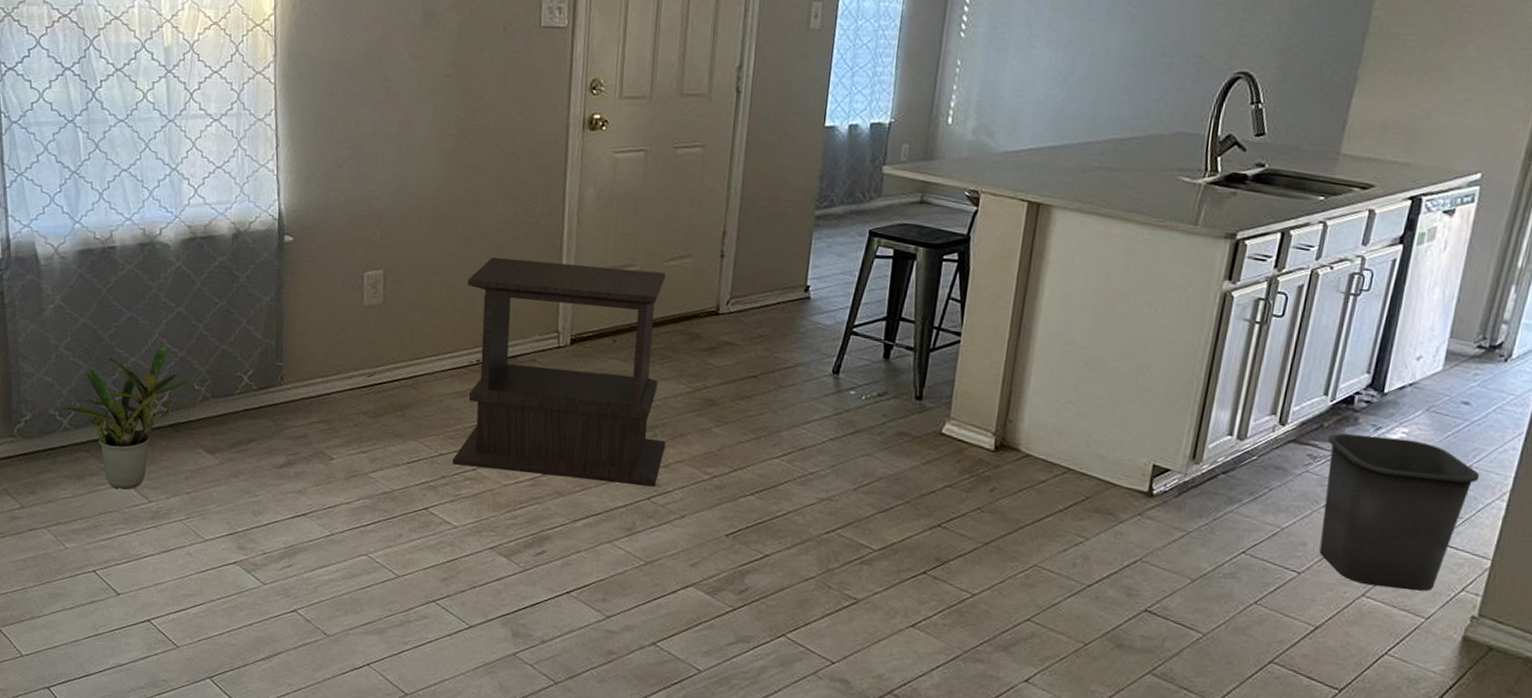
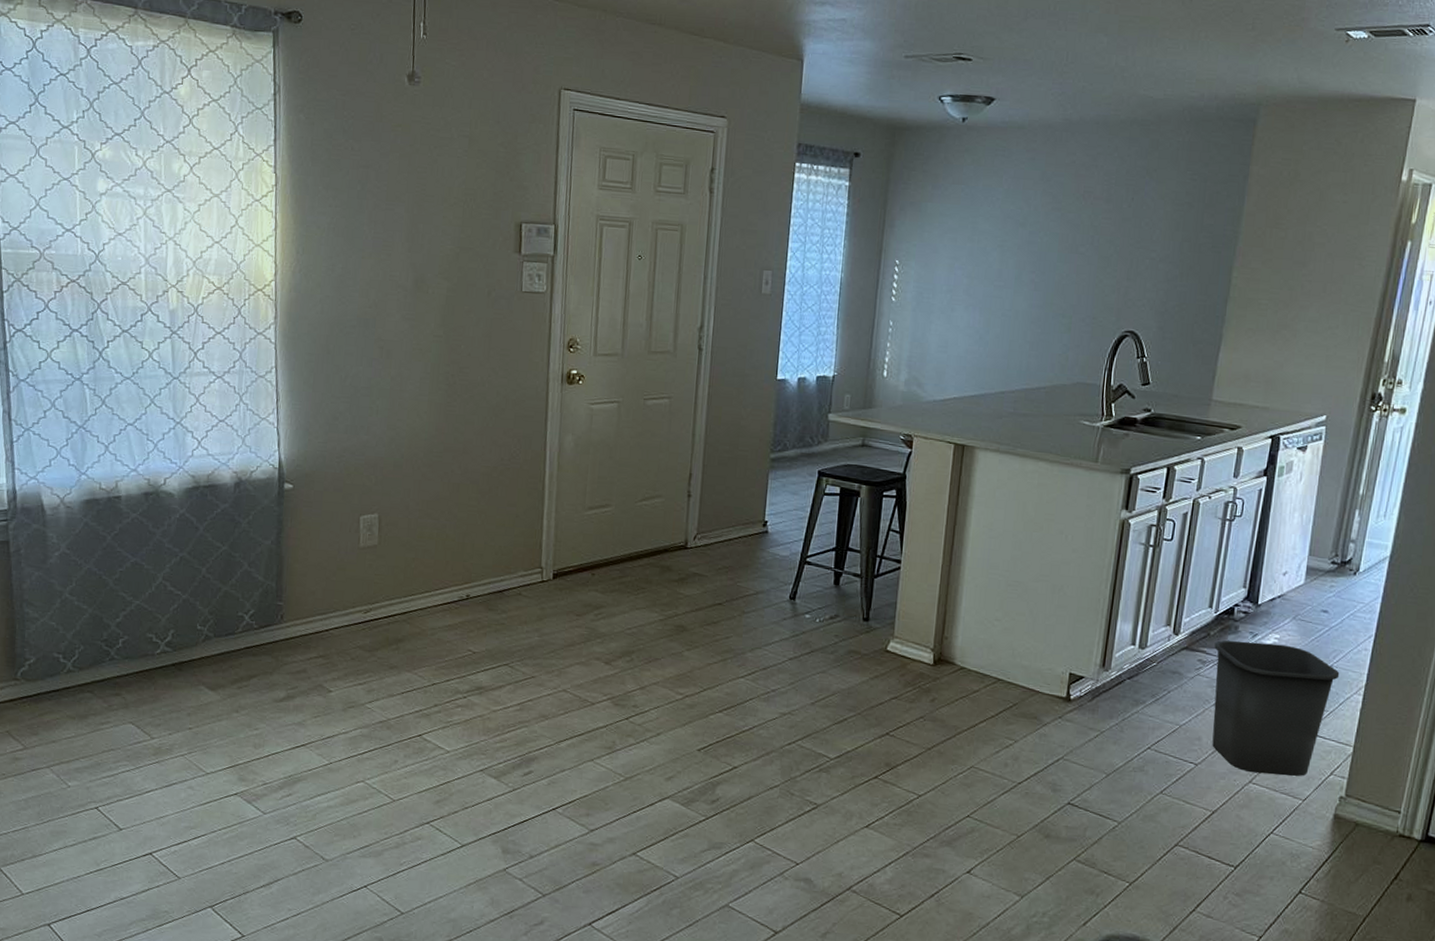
potted plant: present [52,345,191,490] -> none [56,588,194,728]
side table: present [452,257,666,487] -> none [444,500,642,708]

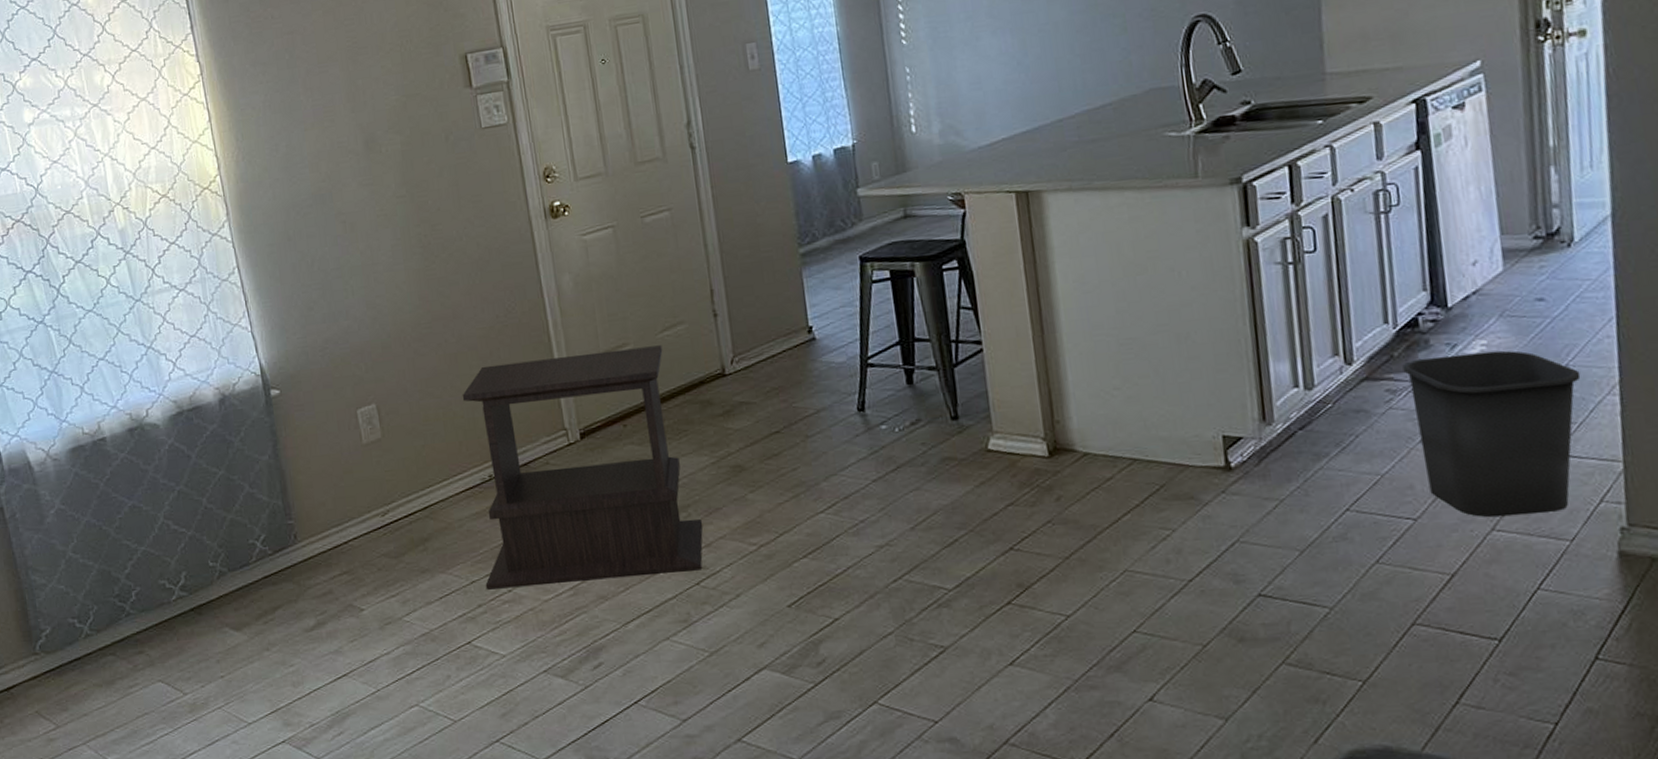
side table: none [444,500,642,708] -> present [462,345,703,590]

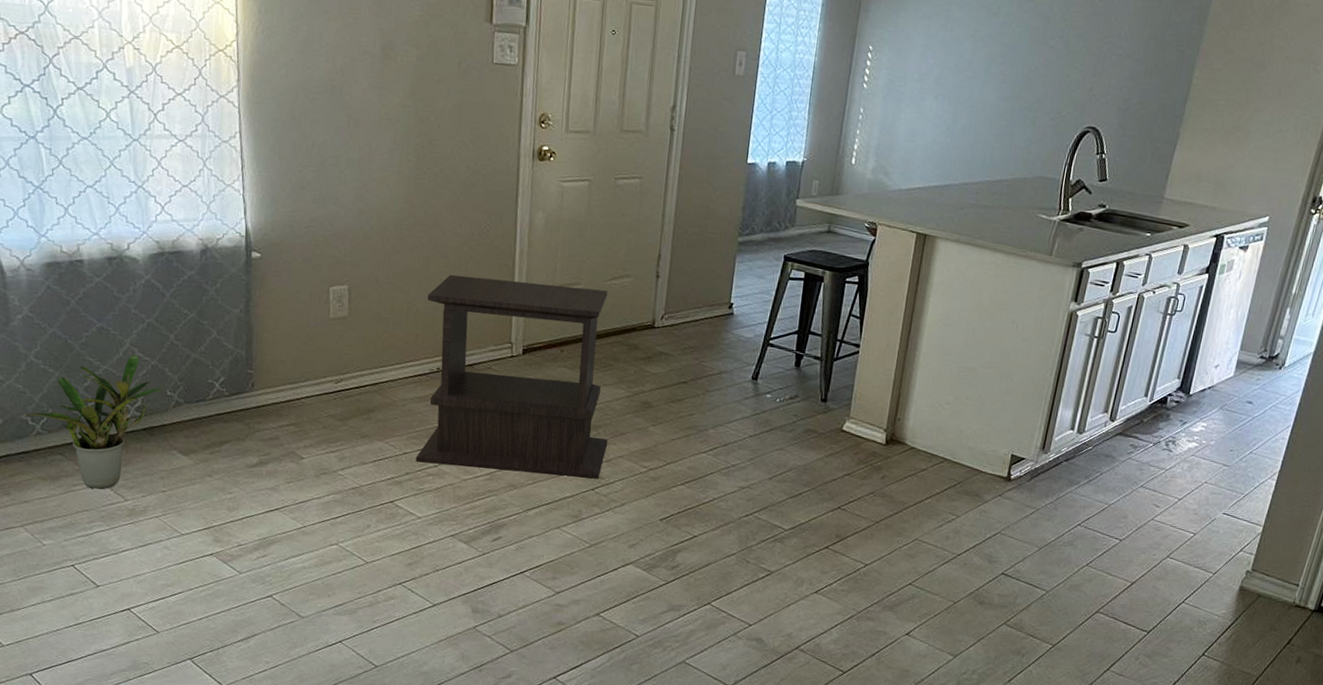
potted plant: none [70,527,205,687] -> present [24,354,164,489]
waste bin: present [1402,350,1581,517] -> none [1136,427,1258,552]

